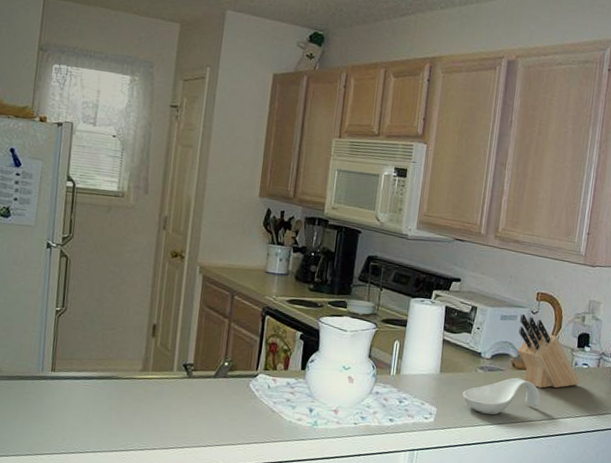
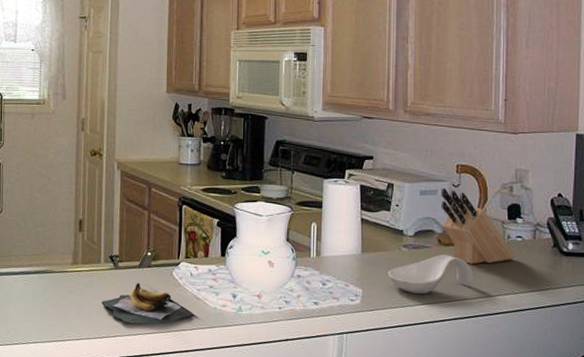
banana bunch: none [171,393,268,437] -> present [102,283,194,325]

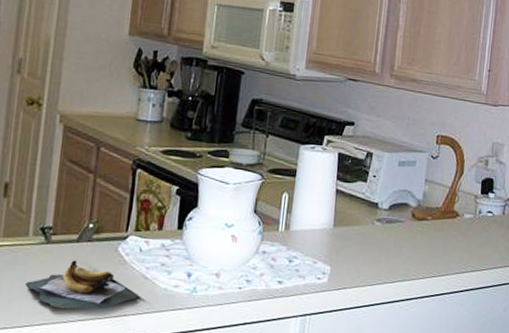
spoon rest: present [387,254,475,294] -> none [358,229,444,271]
knife block: present [441,188,516,264] -> none [417,159,485,240]

